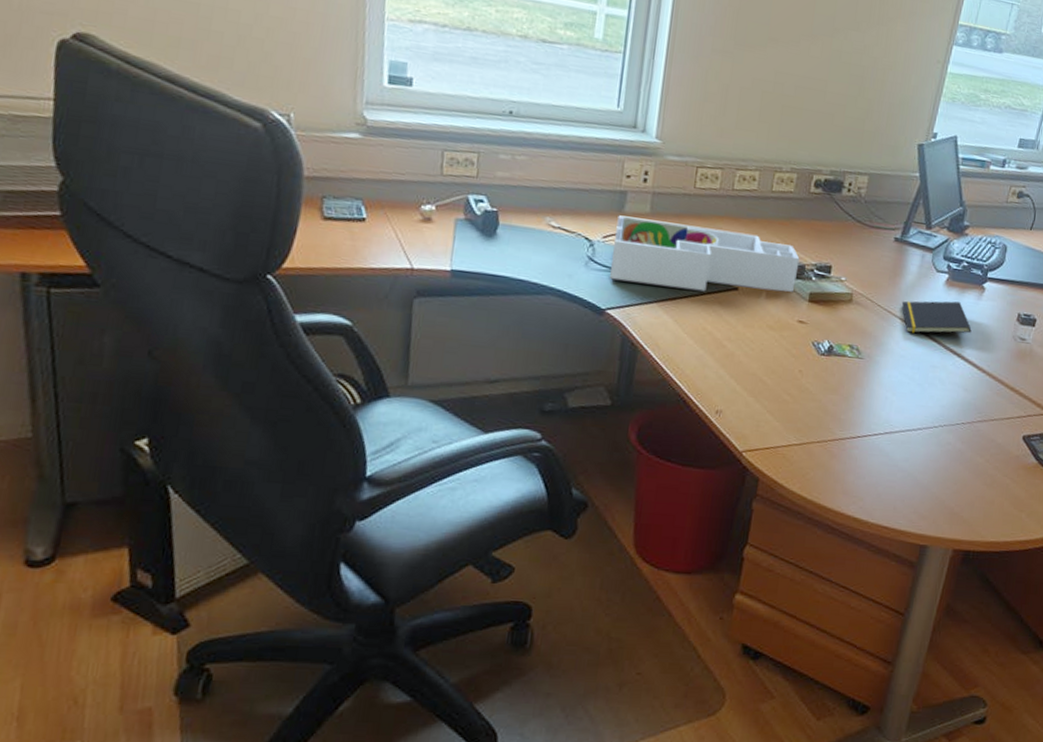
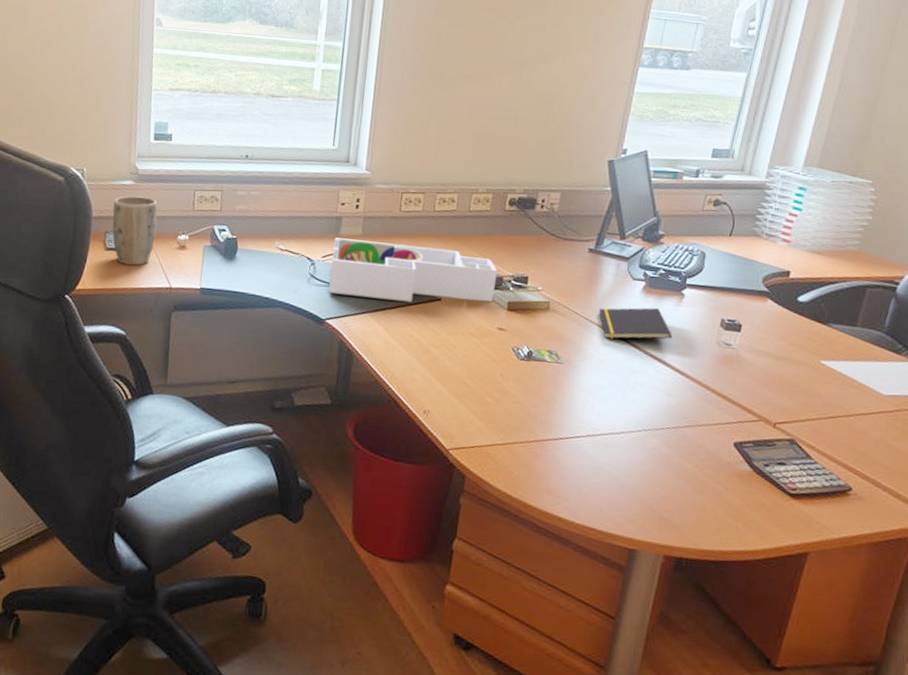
plant pot: none [331,152,394,241] -> present [112,196,158,266]

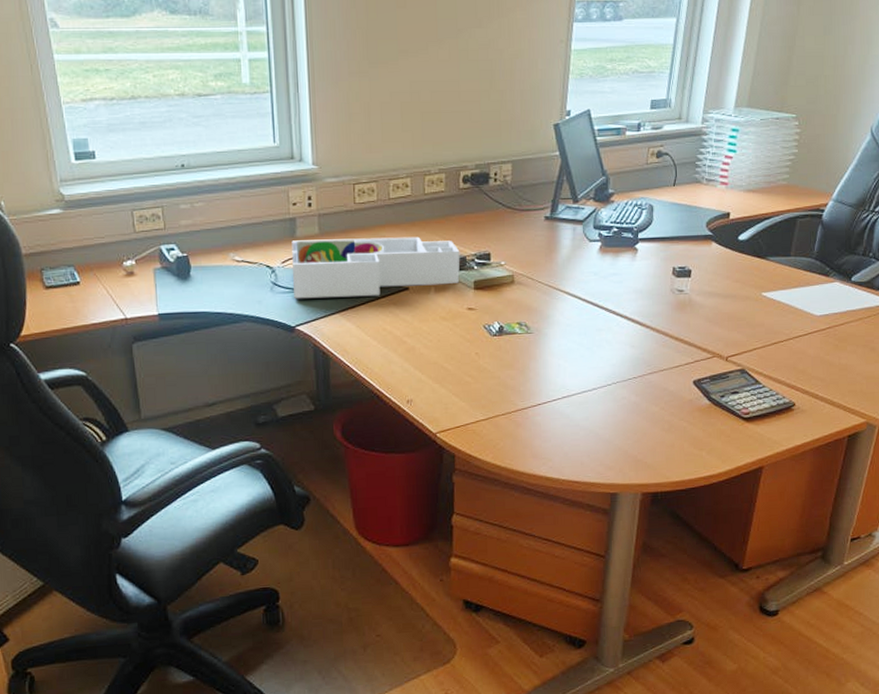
plant pot: present [112,196,158,266] -> none [43,225,99,301]
notepad: present [598,307,672,339] -> none [560,266,630,303]

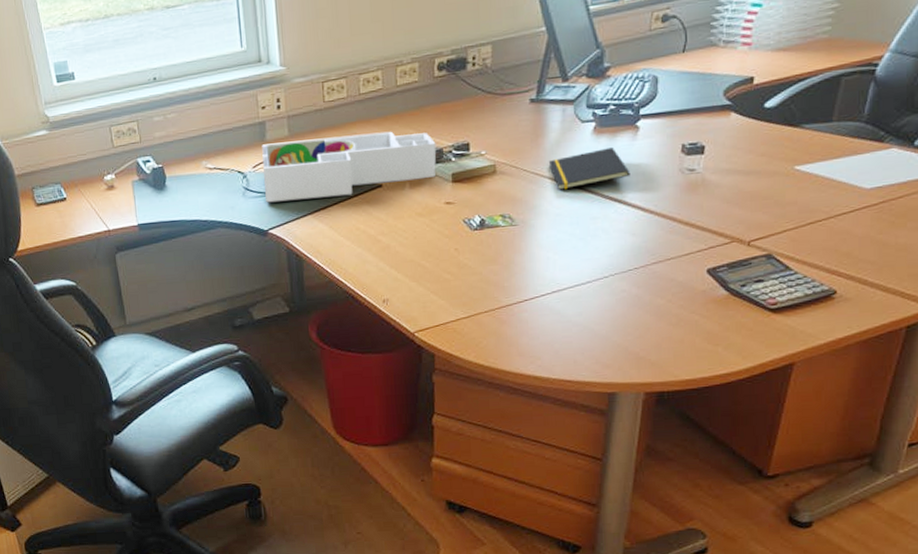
notepad: none [560,266,630,303] -> present [548,147,631,190]

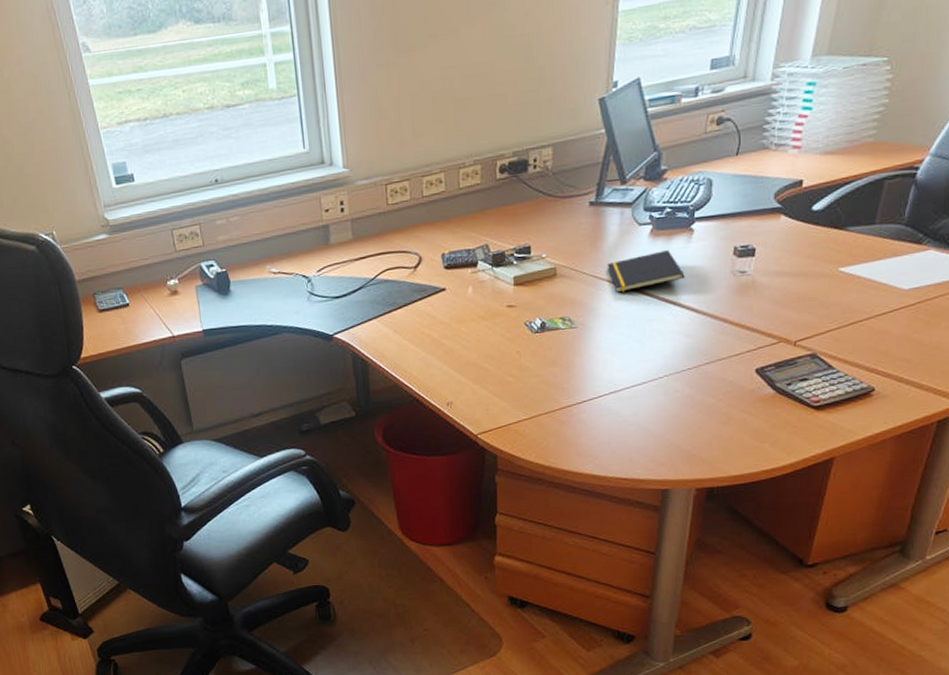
desk organizer: present [262,131,437,203] -> none [326,234,499,308]

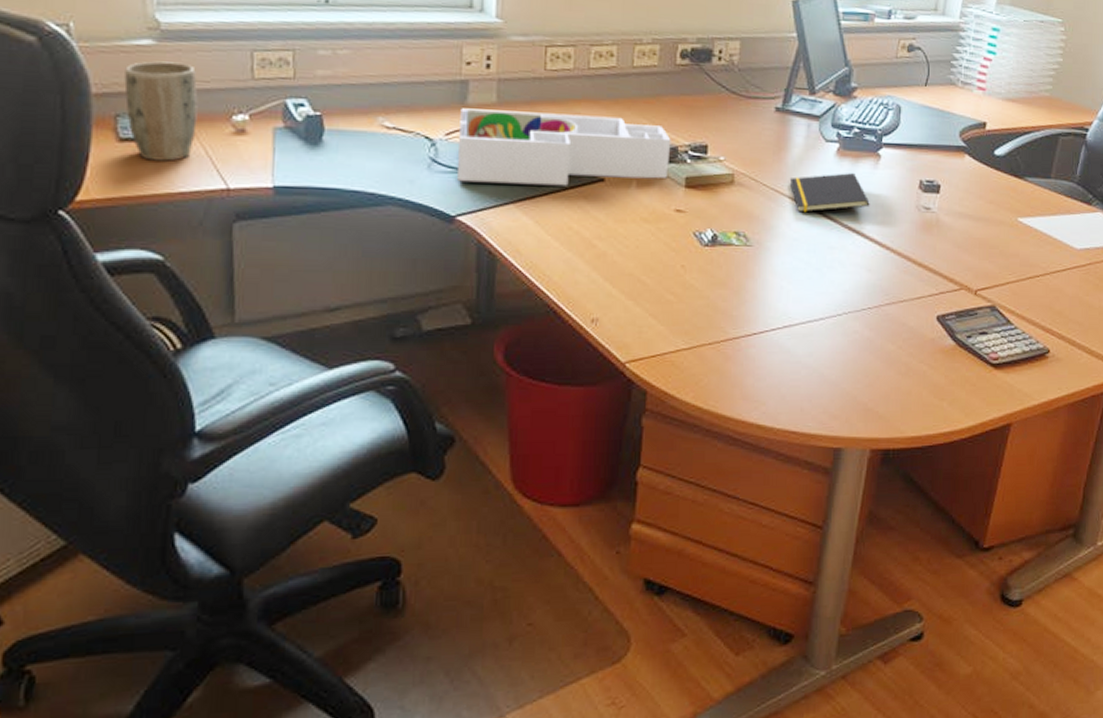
plant pot: none [93,248,146,323] -> present [124,61,198,161]
desk organizer: none [326,234,499,308] -> present [458,108,671,186]

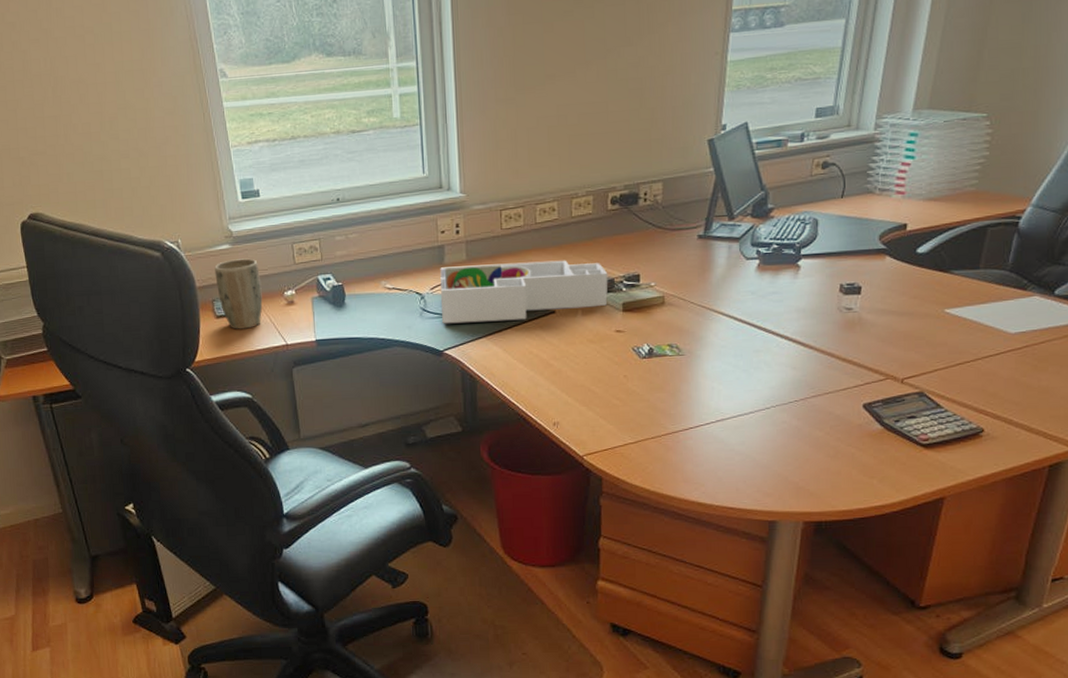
notepad: present [789,173,870,213] -> none [714,284,792,323]

